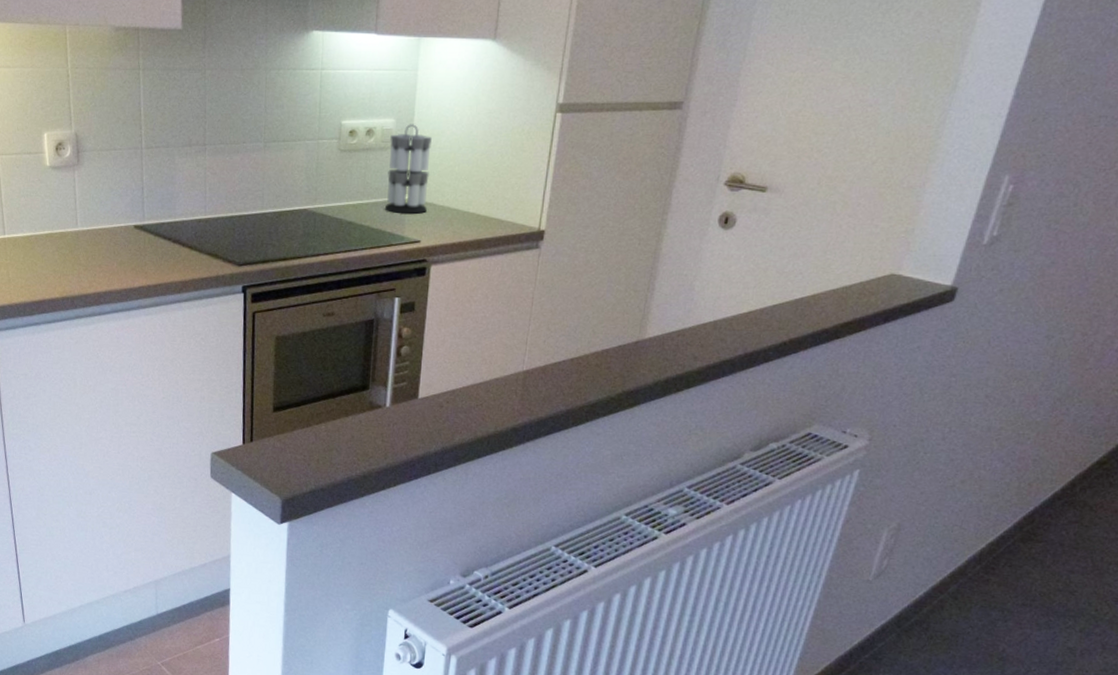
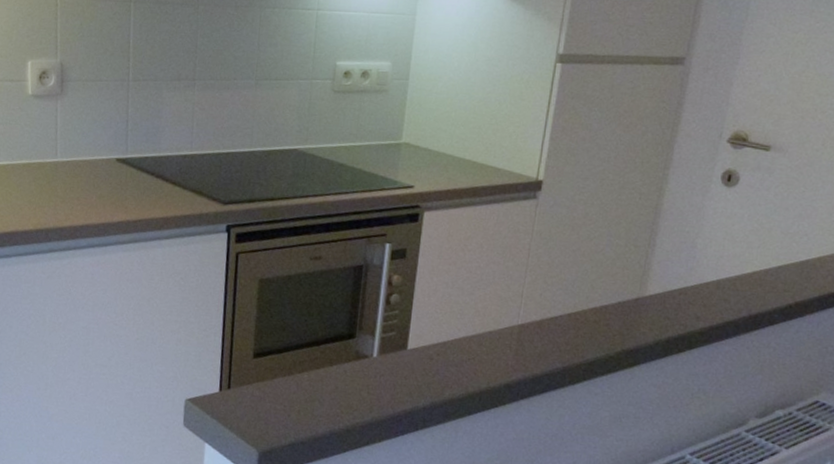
spice rack: present [385,124,432,214] -> none [378,68,428,159]

